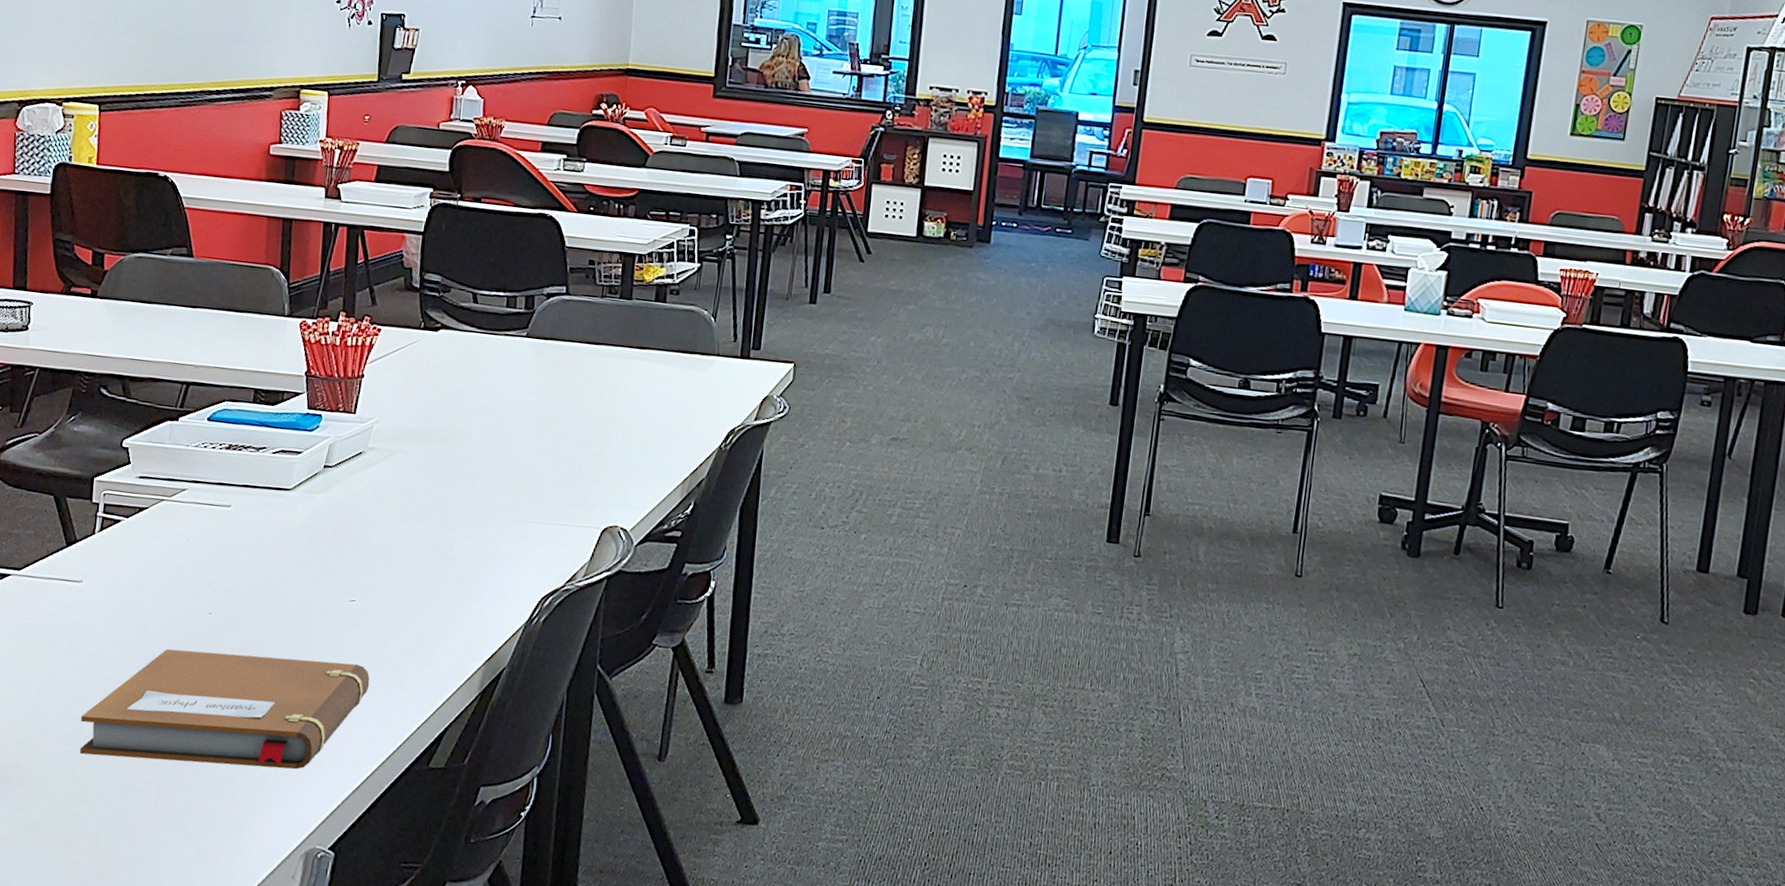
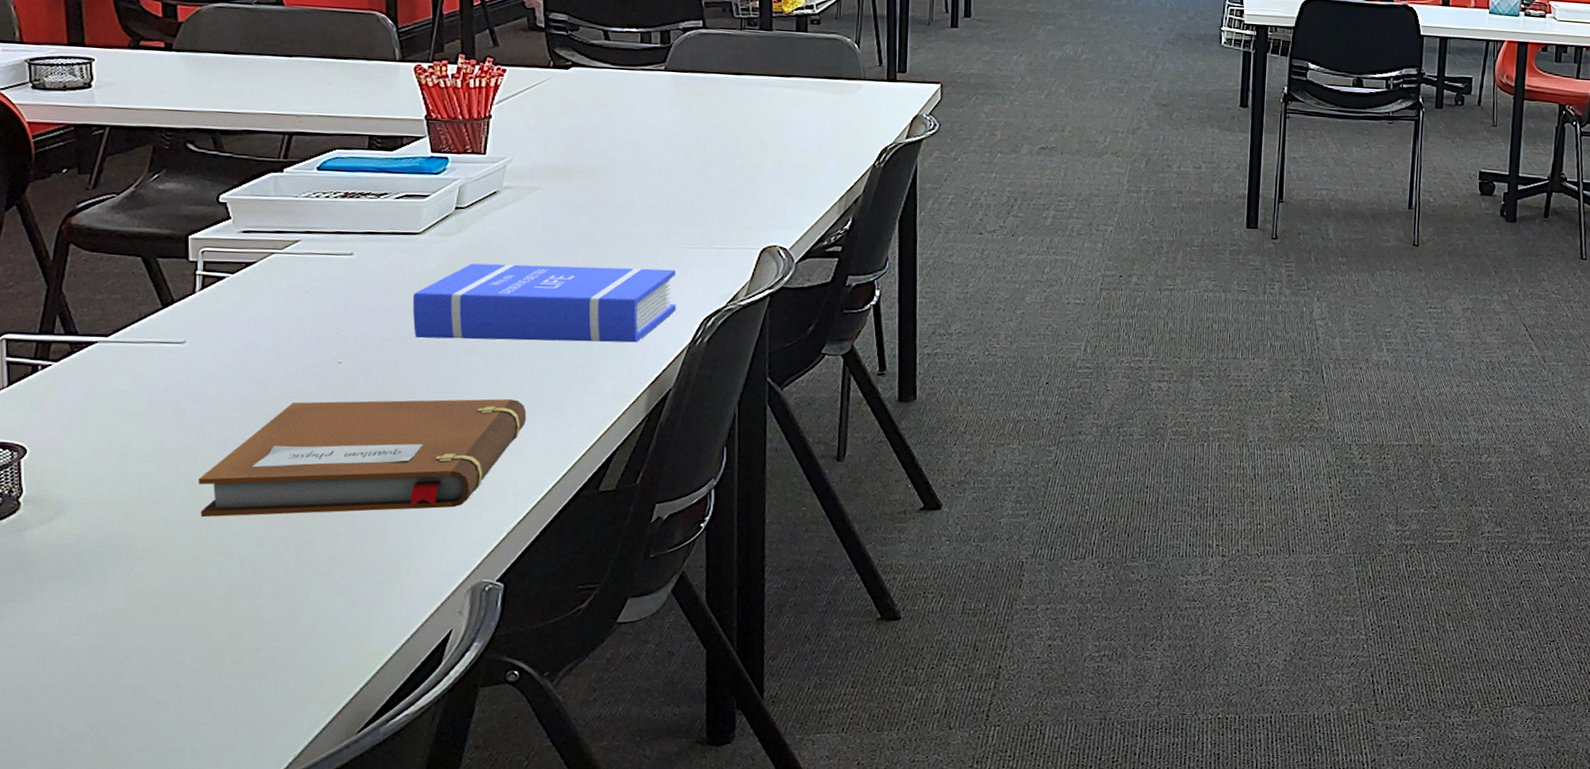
book: none [277,523,519,617] -> present [413,263,676,343]

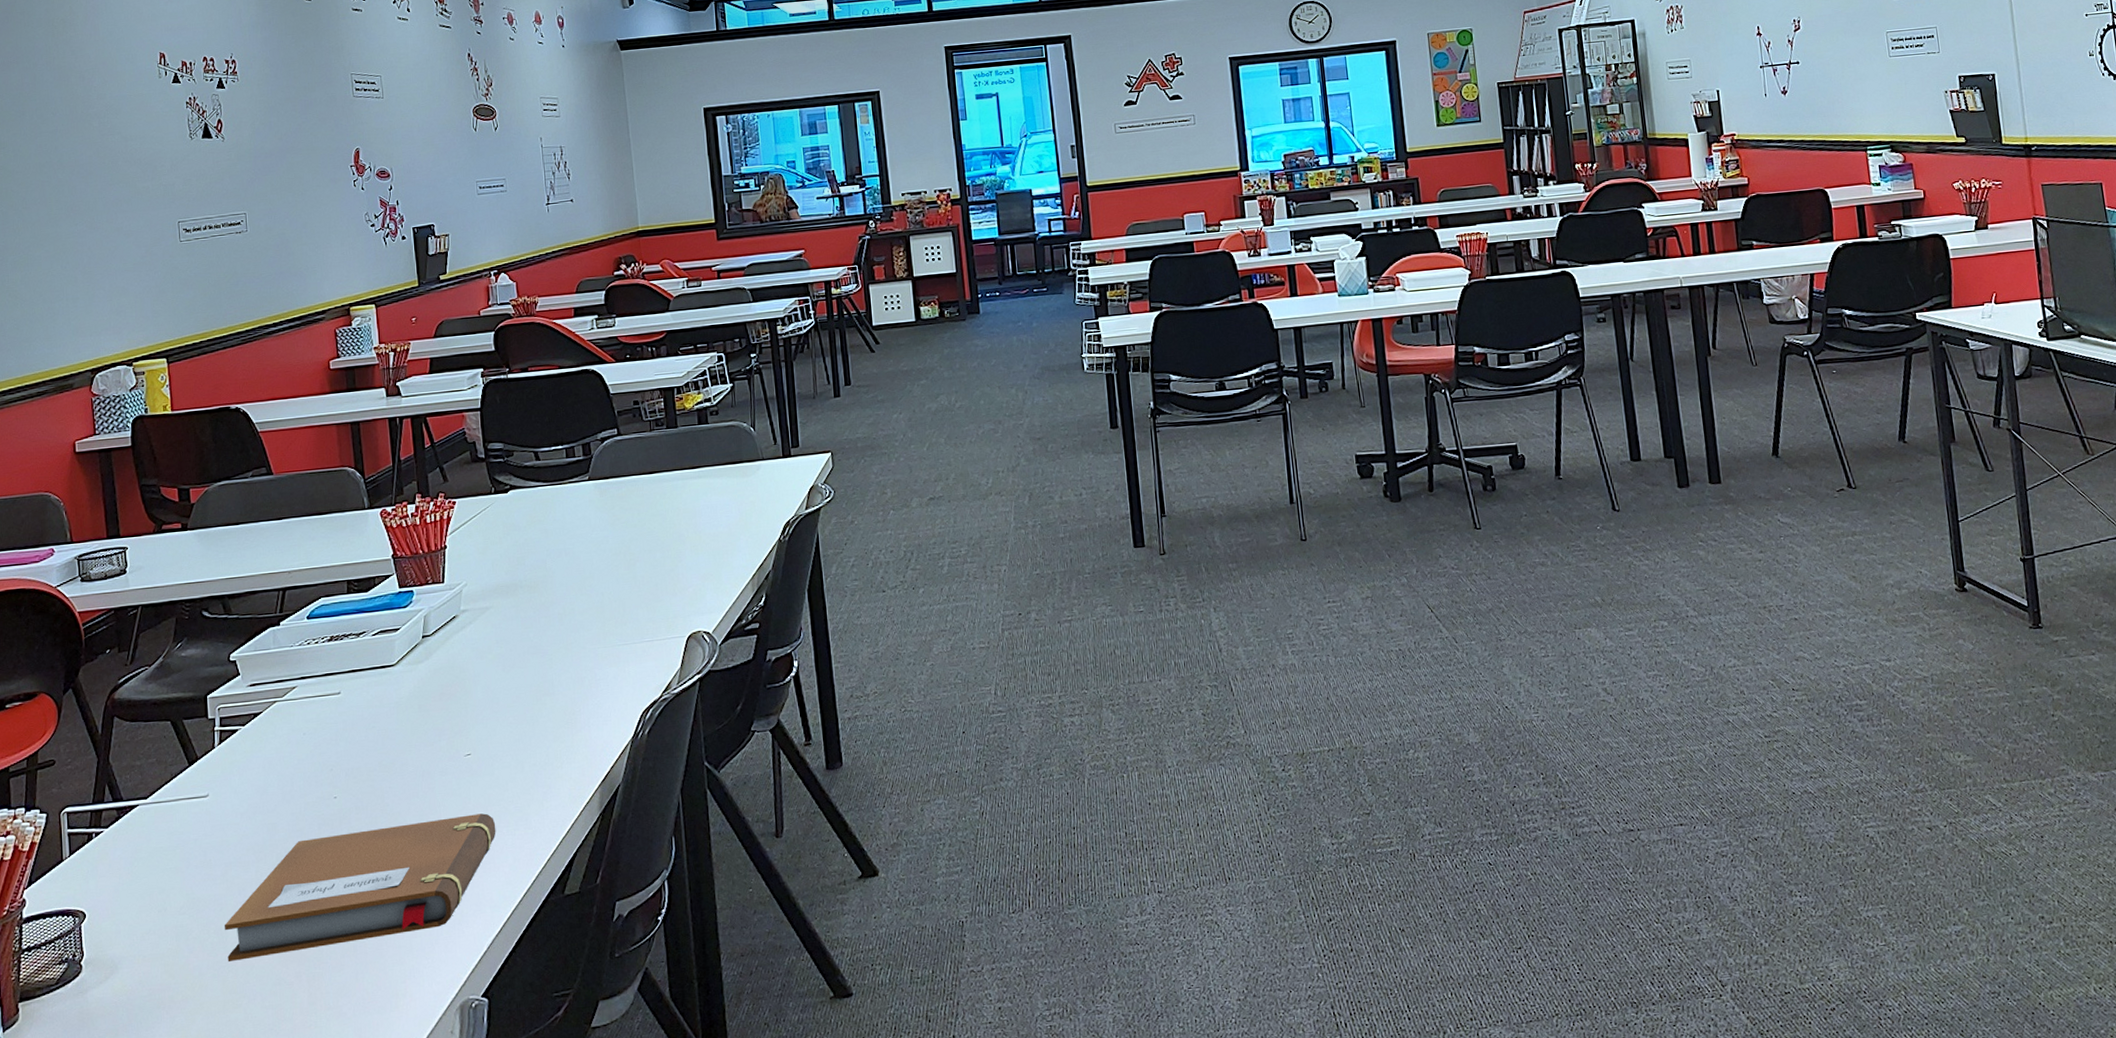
book: present [413,263,676,343] -> none [392,667,618,764]

